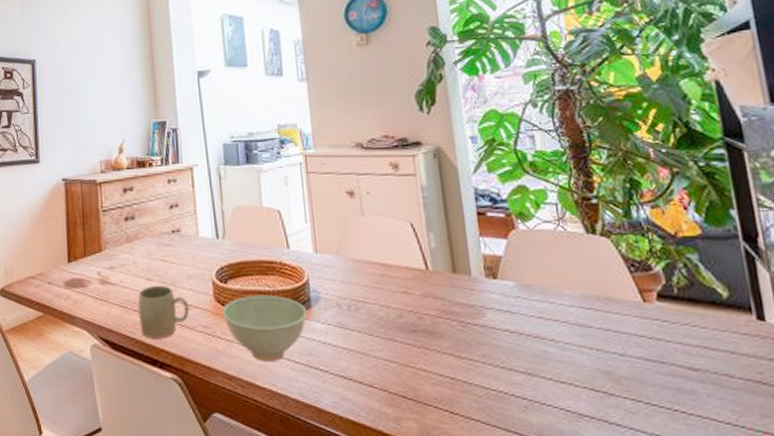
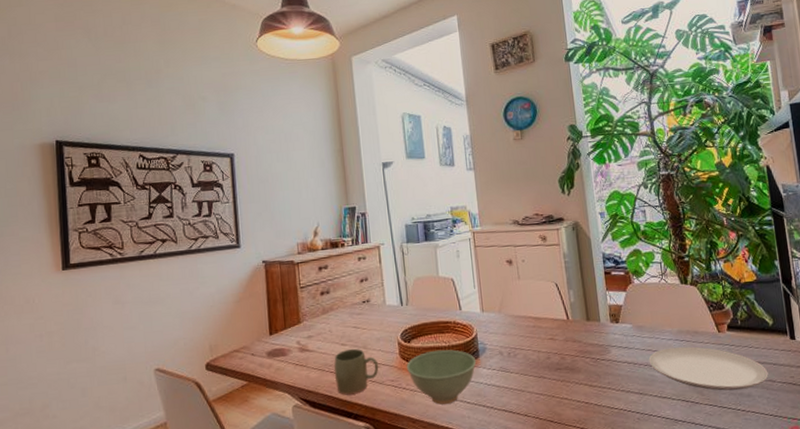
plate: none [539,316,723,382] -> present [648,346,769,391]

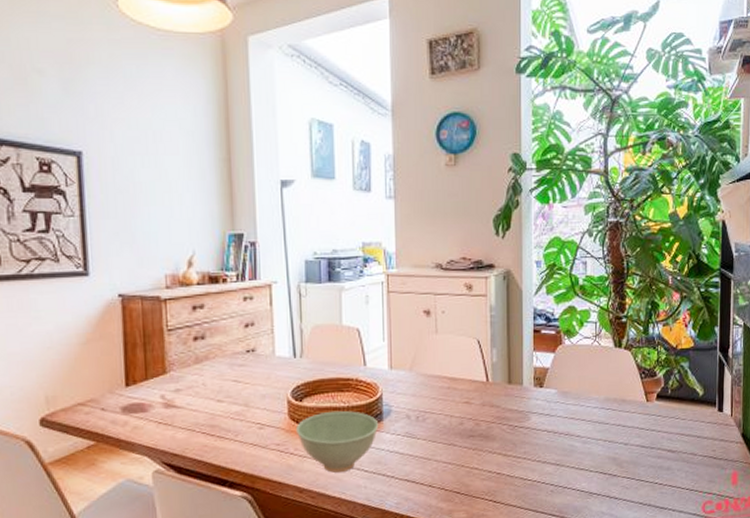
mug: present [333,348,379,395] -> none [206,406,263,460]
plate: present [648,346,769,391] -> none [570,415,691,463]

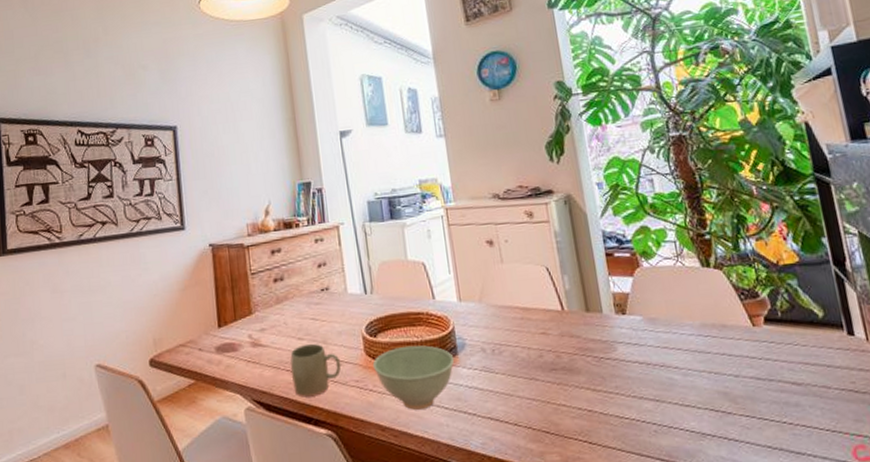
mug: none [206,406,263,460] -> present [290,343,342,397]

